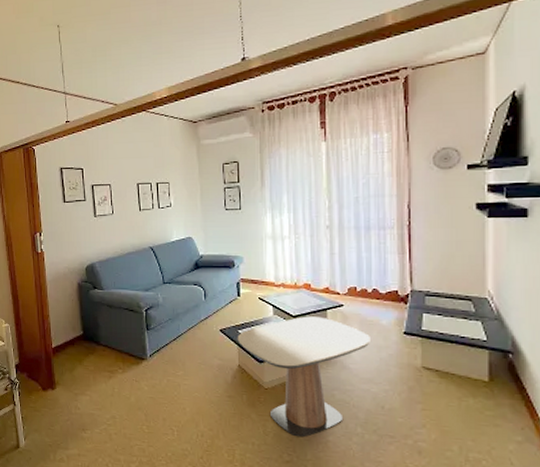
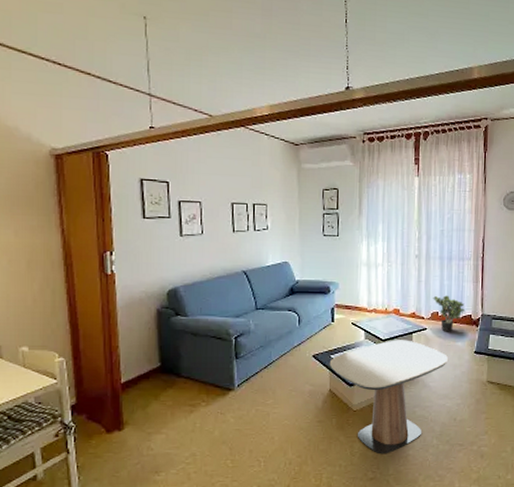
potted plant: none [349,269,389,310] -> present [433,295,465,332]

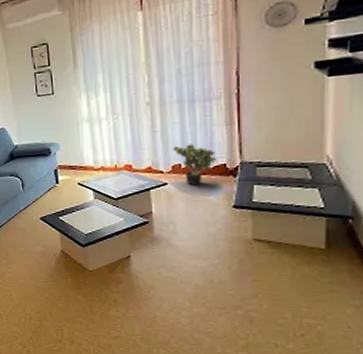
side table: present [329,340,449,454] -> none [58,197,199,315]

